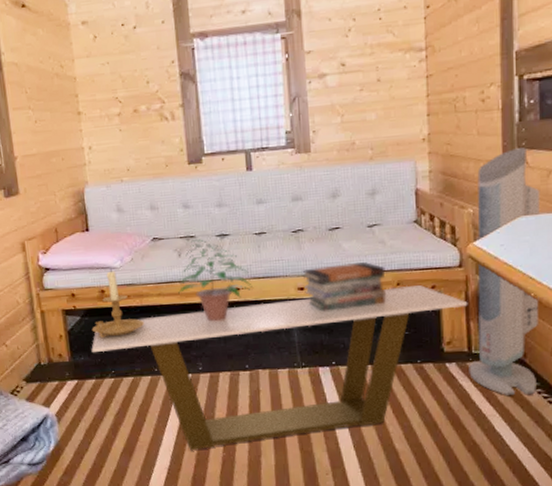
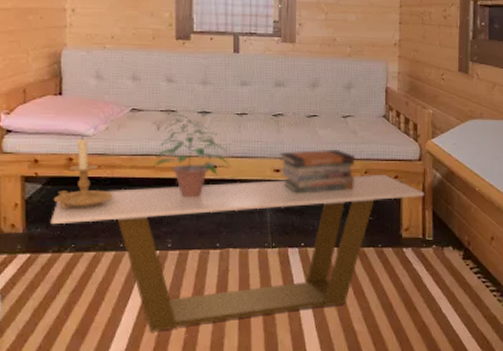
air purifier: present [469,147,541,395] -> none [422,61,487,279]

